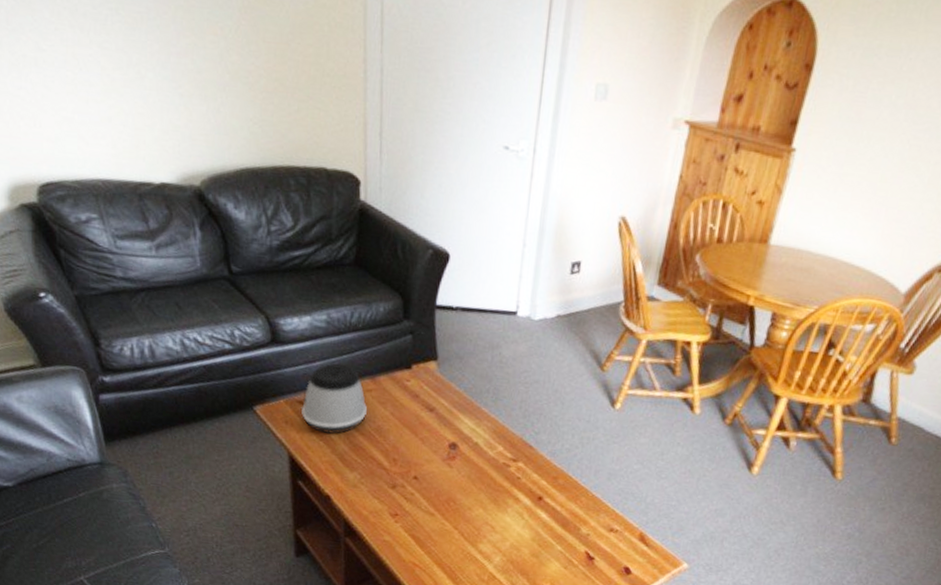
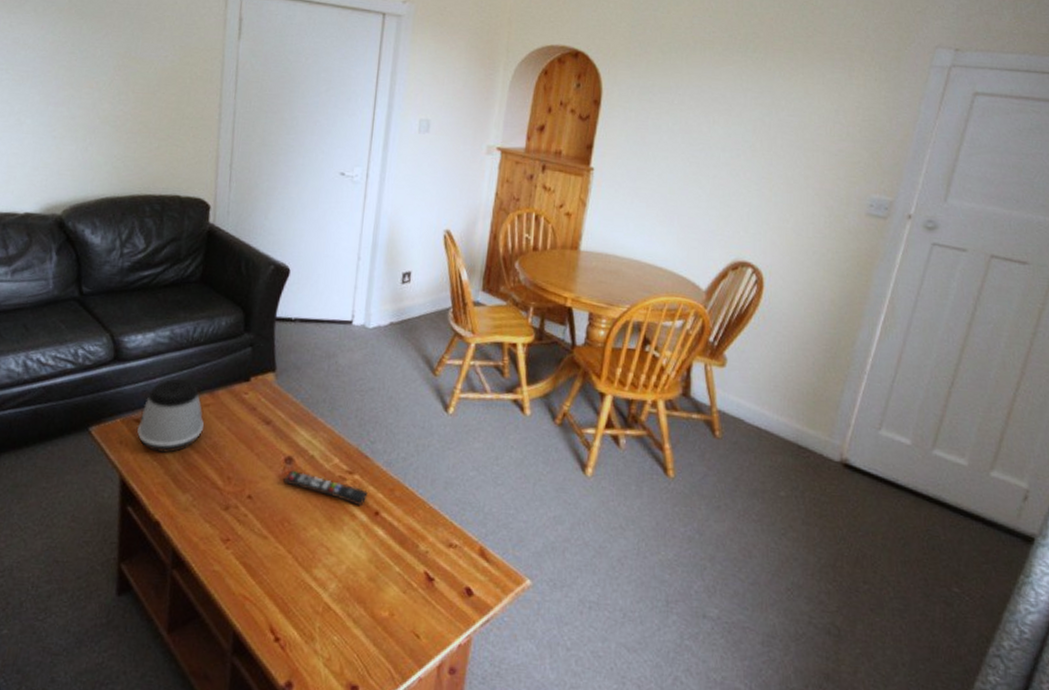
remote control: none [448,455,532,492] -> present [283,470,368,507]

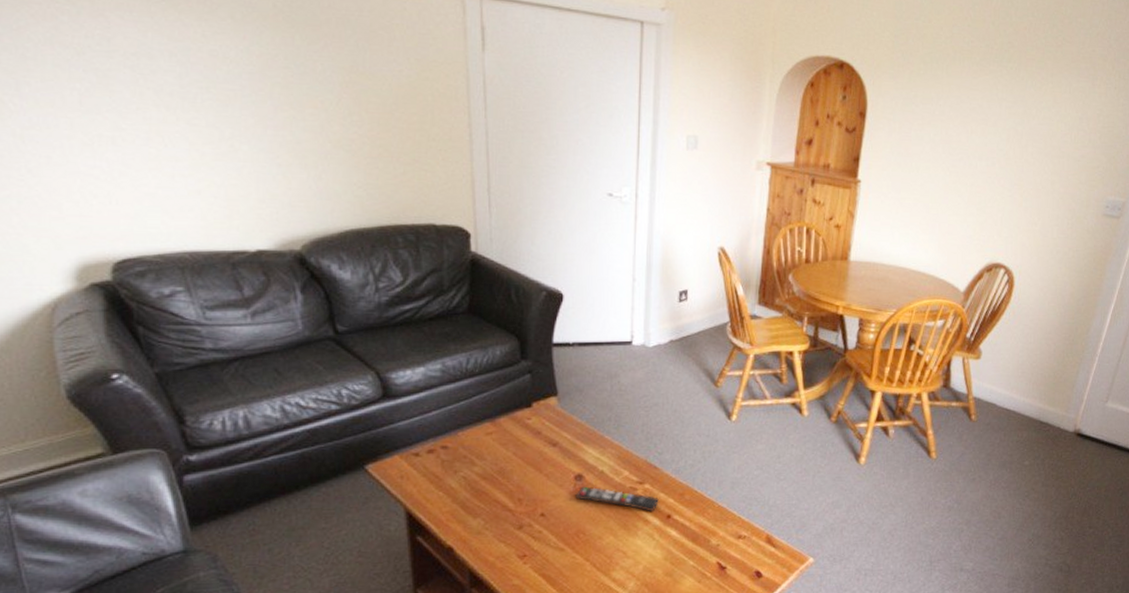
speaker: present [137,379,204,453] -> none [417,410,488,483]

